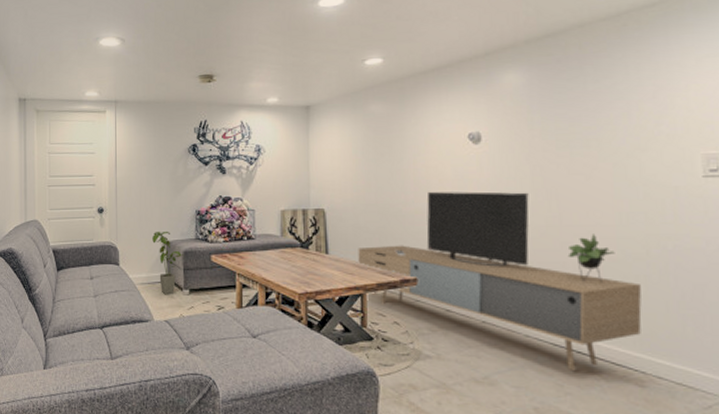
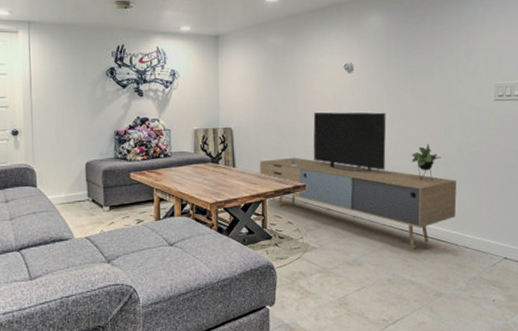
house plant: present [152,231,184,295] -> none [71,151,104,213]

